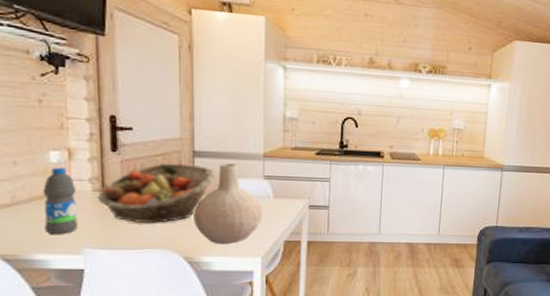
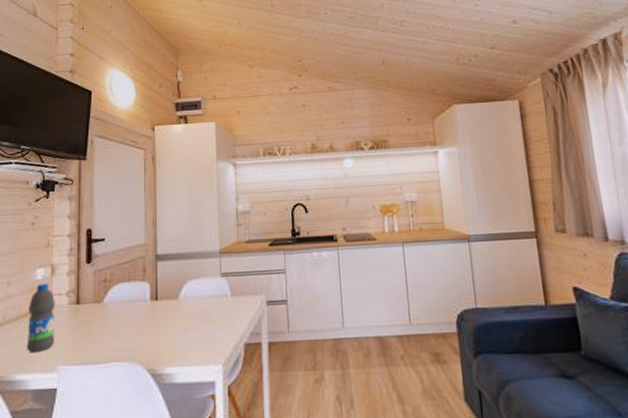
fruit basket: present [97,163,215,223] -> none [73,268,175,334]
vase: present [194,164,263,244] -> none [156,264,222,352]

